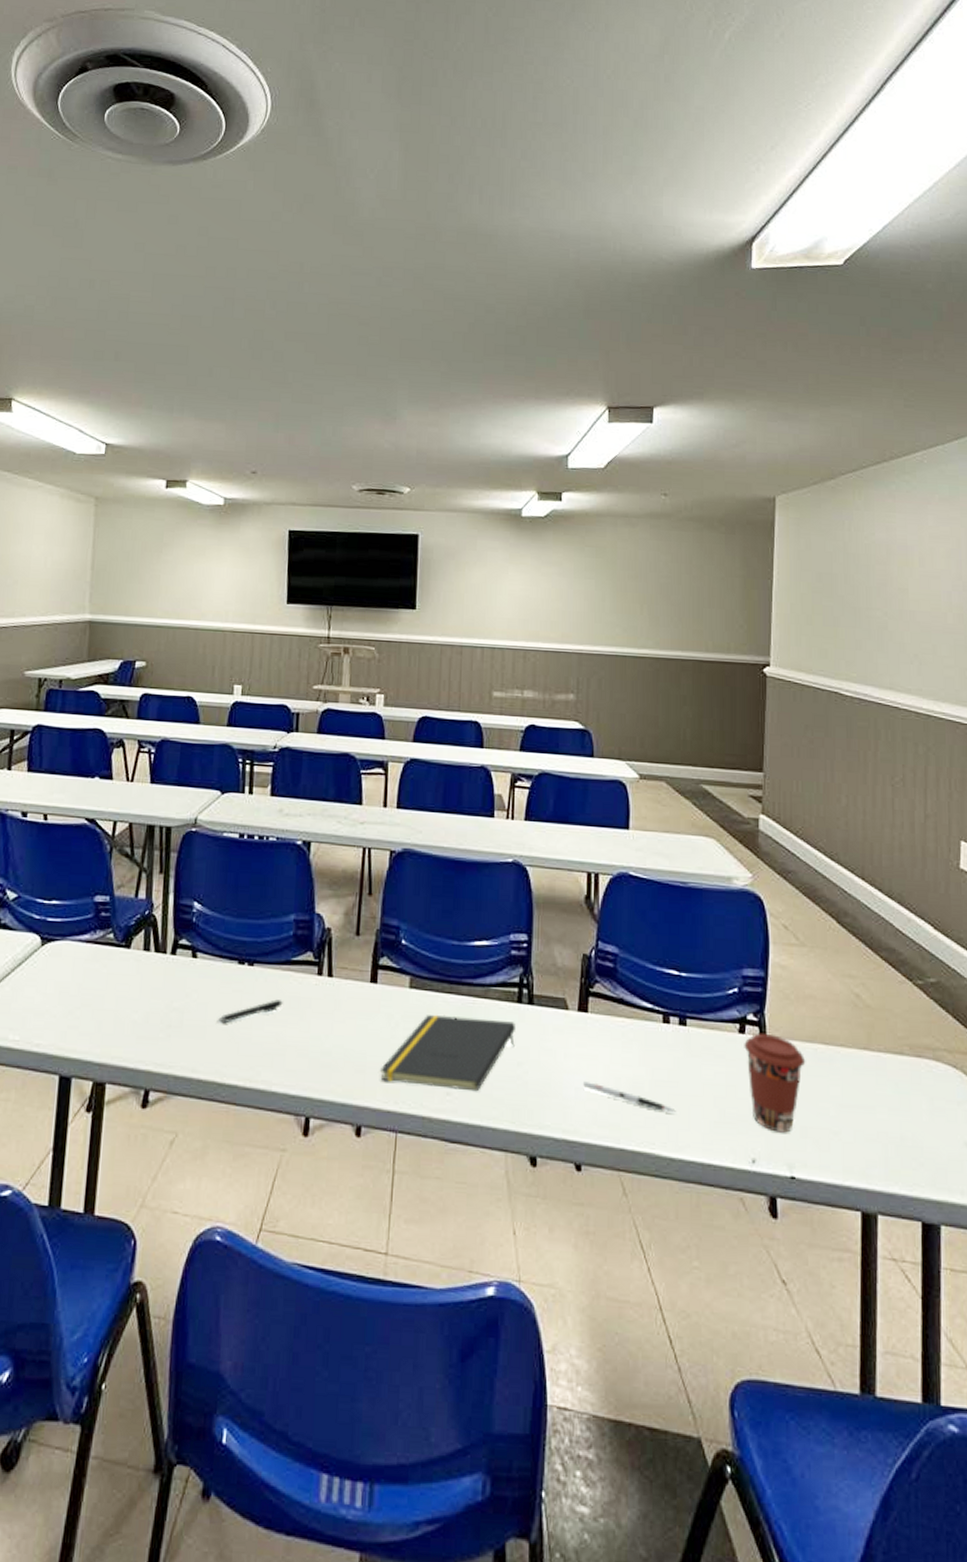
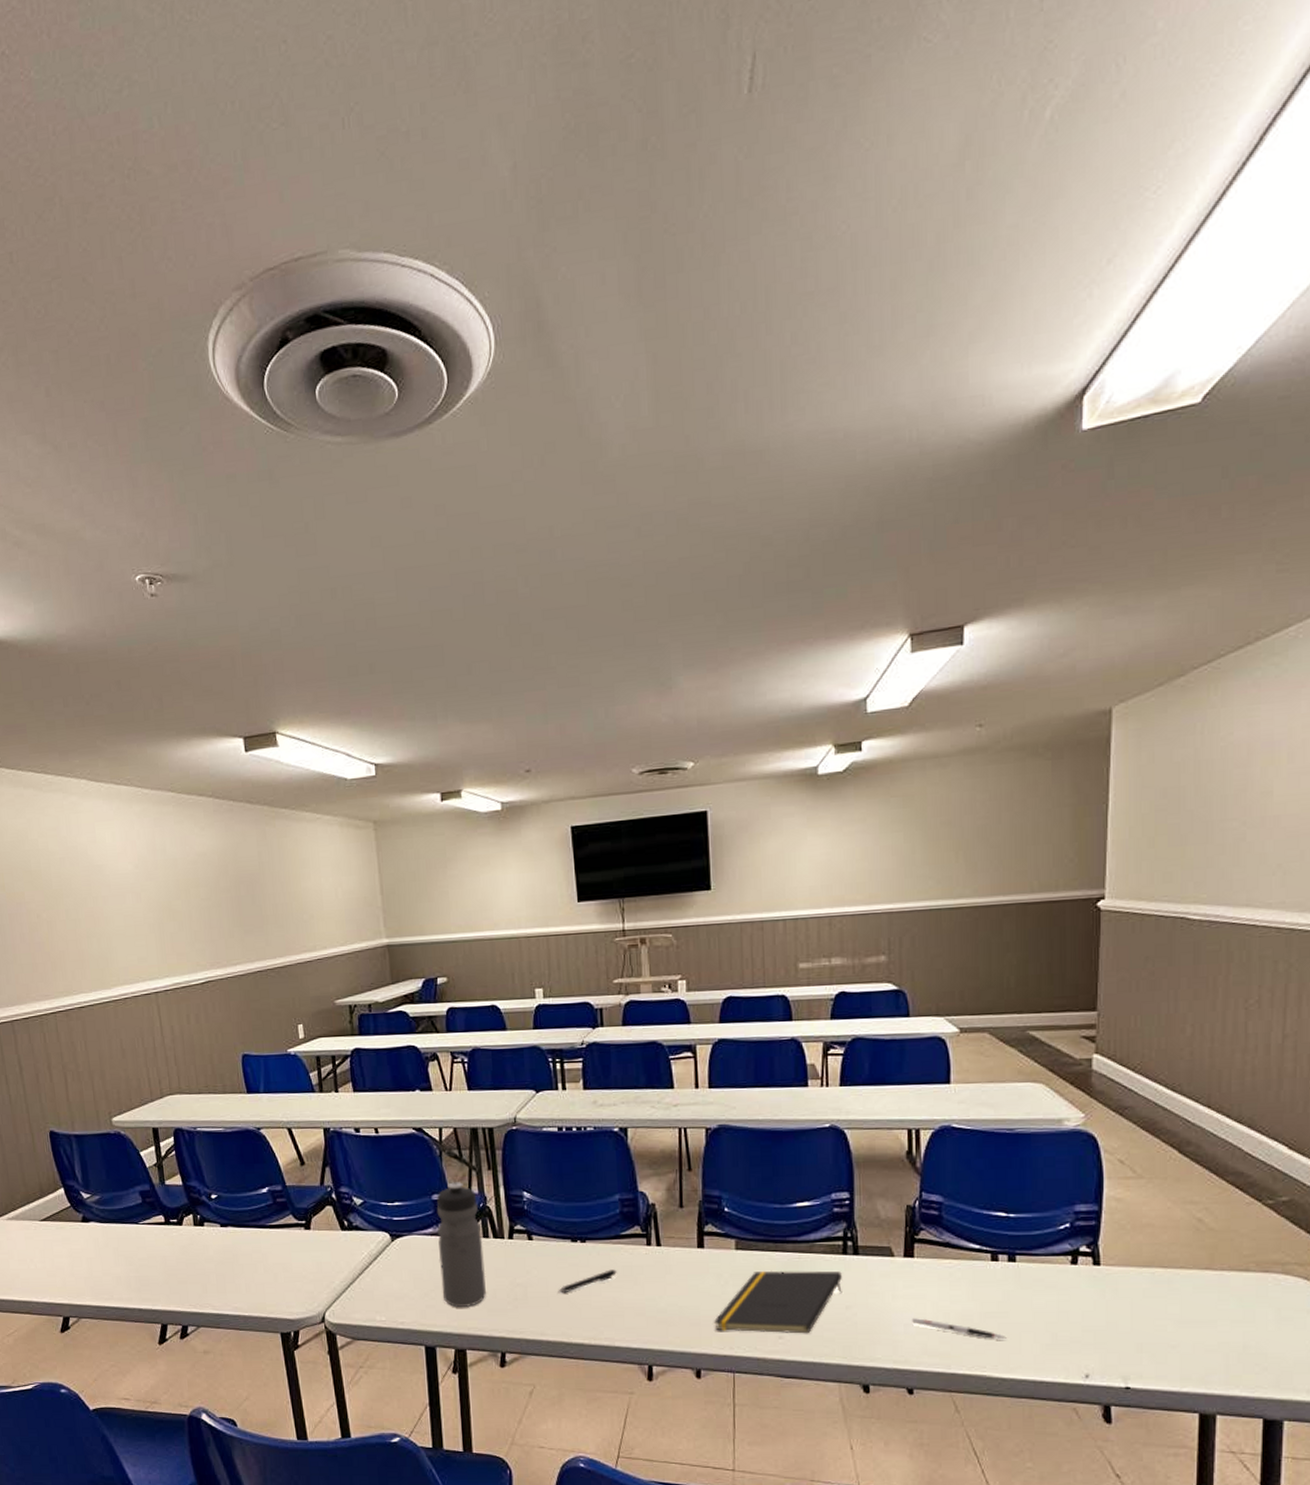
water bottle: none [88,883,143,1032] -> present [436,1182,486,1308]
coffee cup: present [744,1033,806,1133] -> none [1076,1262,1143,1350]

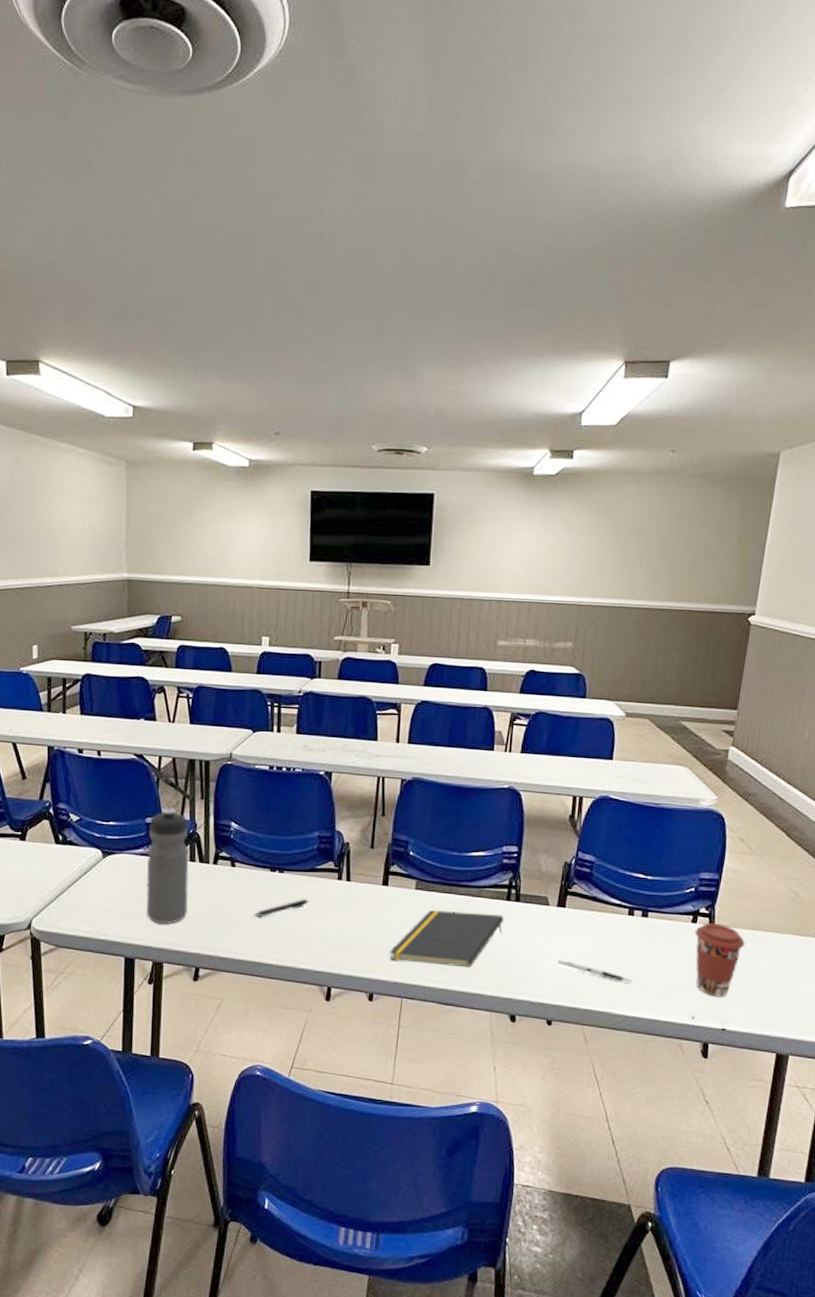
coffee cup: none [1076,1262,1143,1350] -> present [695,922,746,997]

